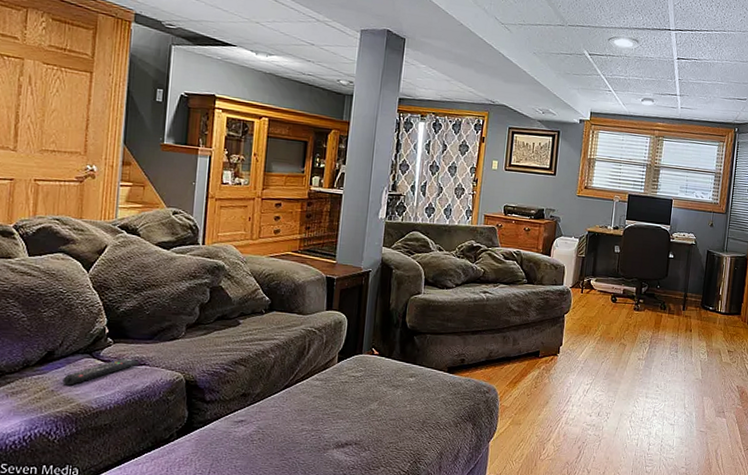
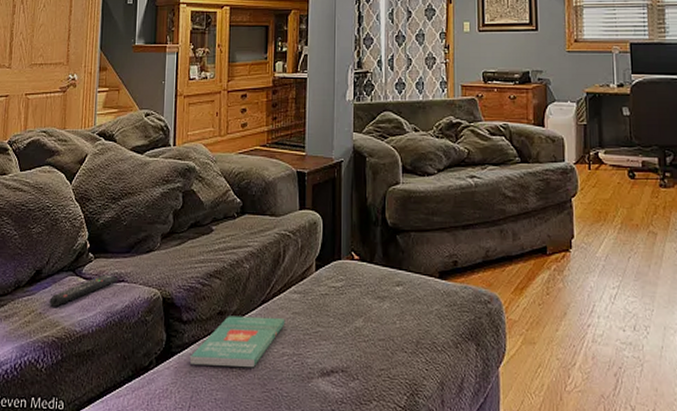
book: none [211,397,306,441] -> present [189,316,285,368]

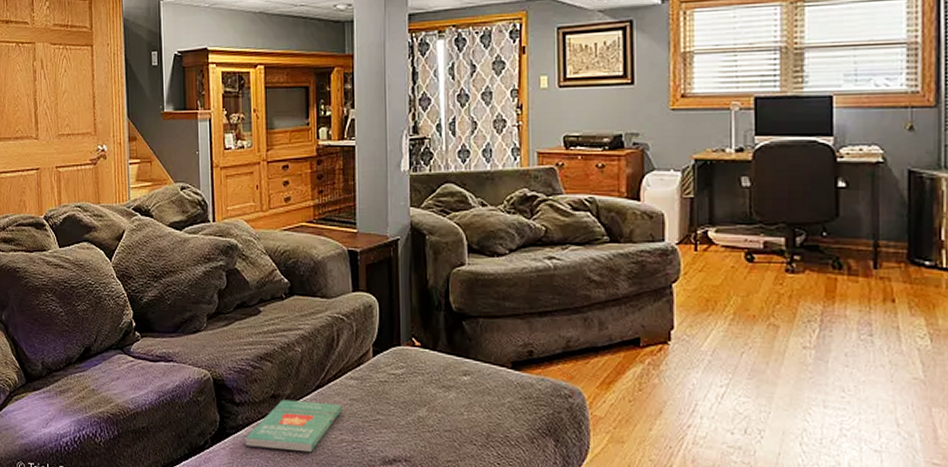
remote control: present [49,274,119,307] -> none [101,353,167,384]

